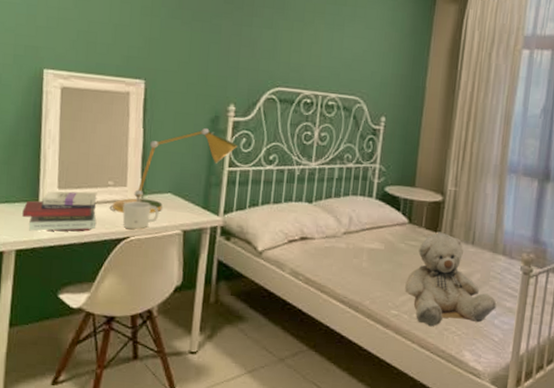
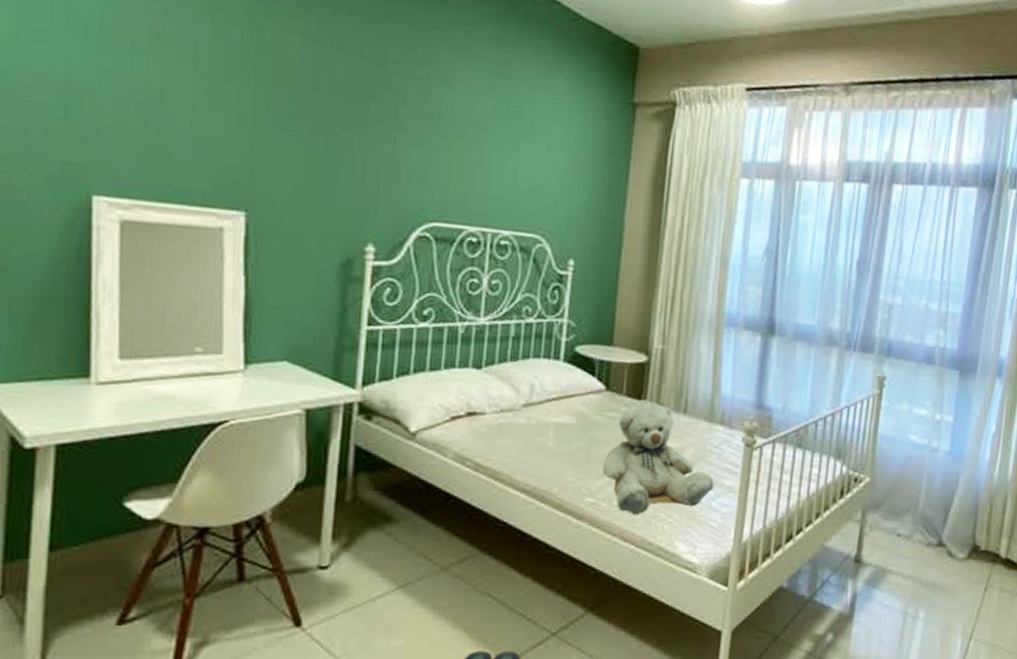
books: present [22,191,97,232] -> none [65,362,179,418]
desk lamp: present [109,127,238,213] -> none [197,274,380,389]
mug: present [122,201,159,230] -> none [217,372,271,411]

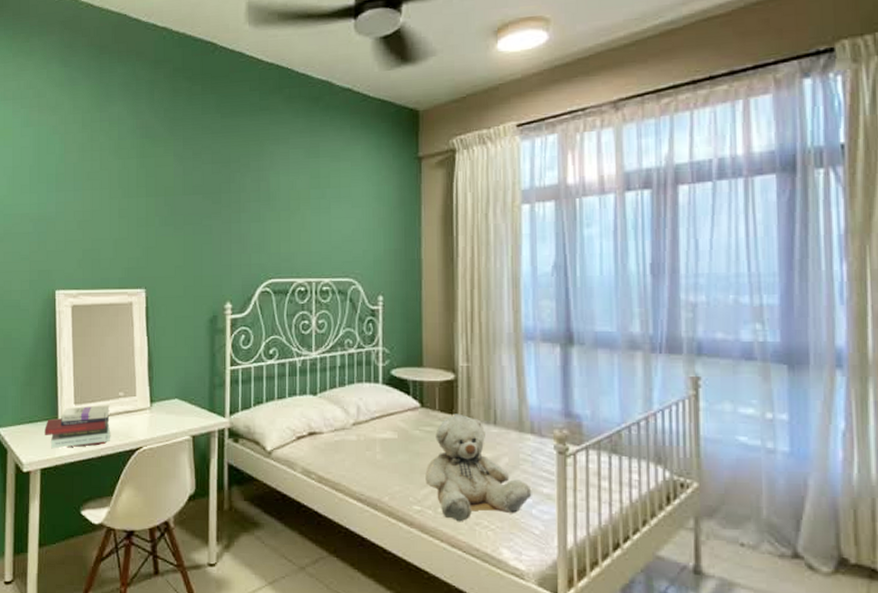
books: none [65,362,179,418] -> present [45,405,111,449]

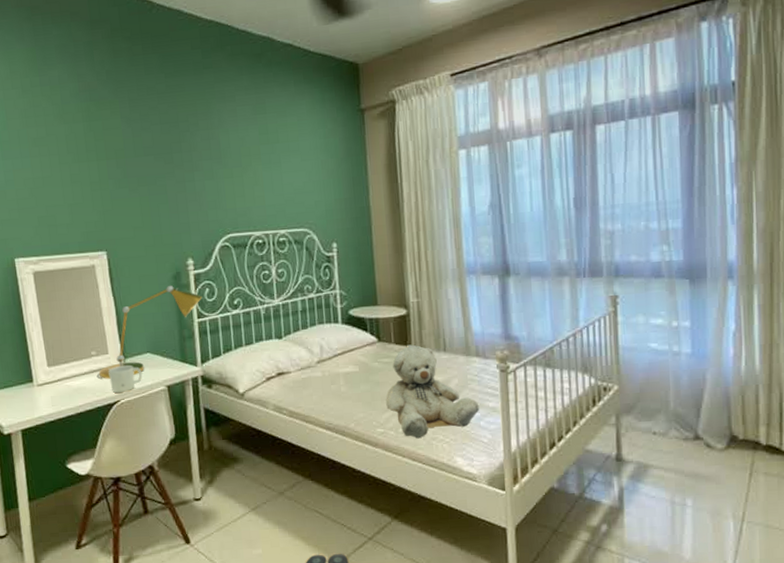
books: present [45,405,111,449] -> none [20,364,88,410]
desk lamp: none [121,328,237,423] -> present [96,285,203,380]
mug: none [134,409,168,439] -> present [108,365,143,394]

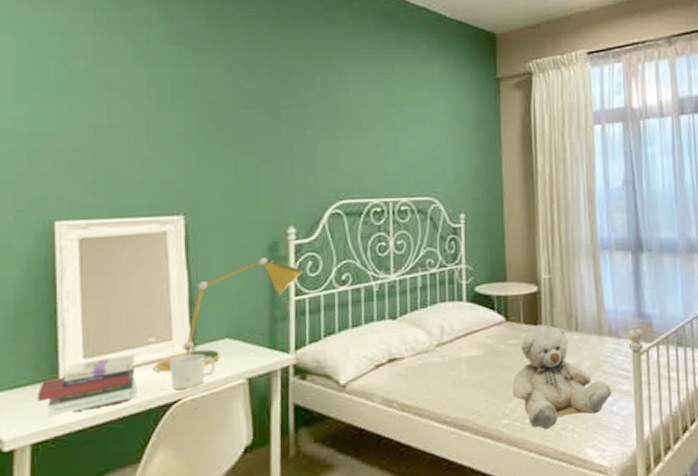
books: none [20,364,88,410] -> present [37,354,137,417]

